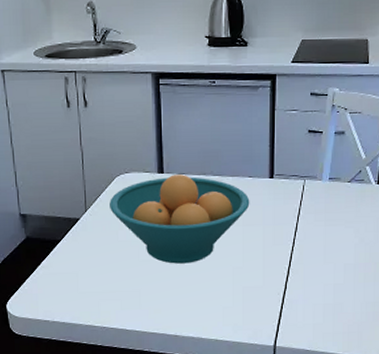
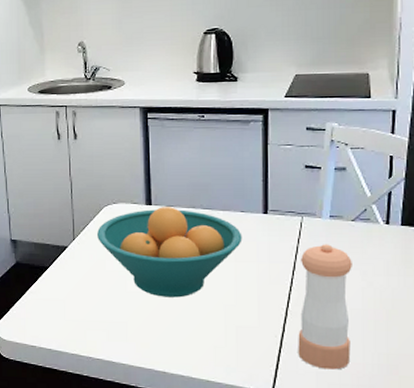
pepper shaker: none [298,205,347,321] -> present [298,244,352,370]

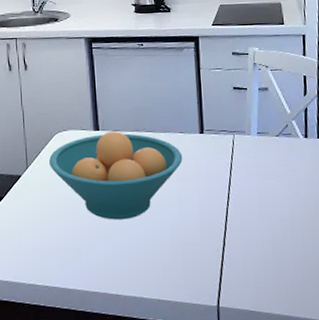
pepper shaker: present [298,244,352,370] -> none [235,159,284,279]

